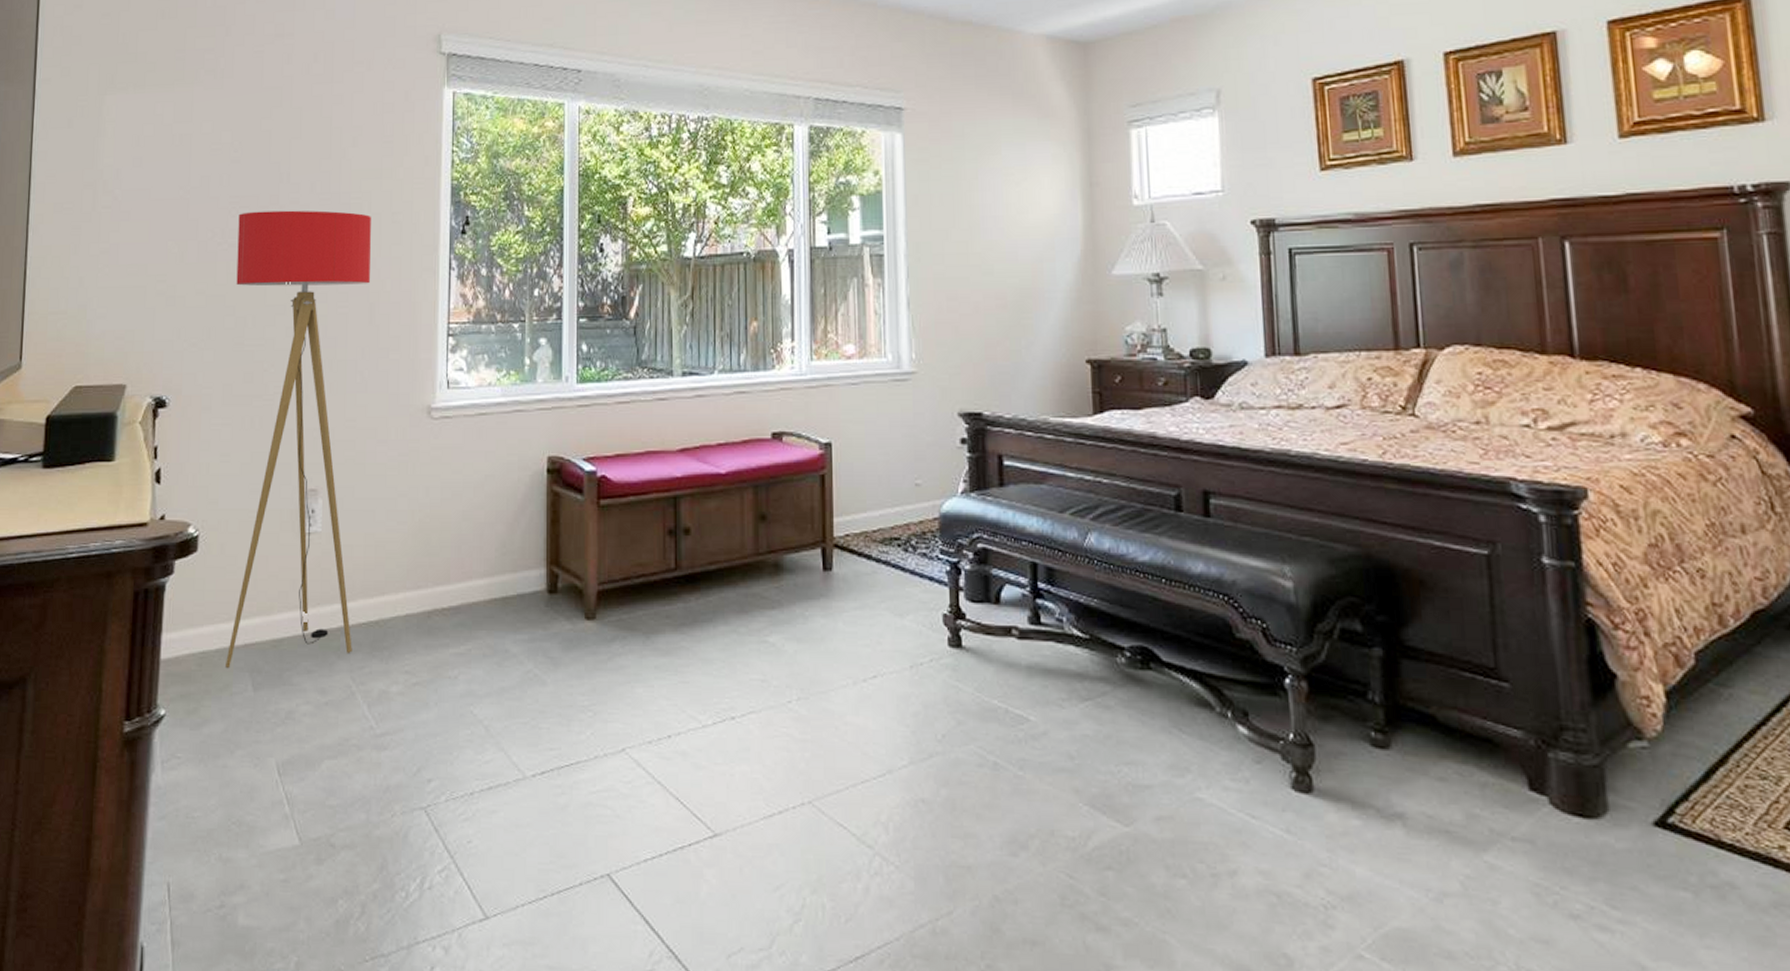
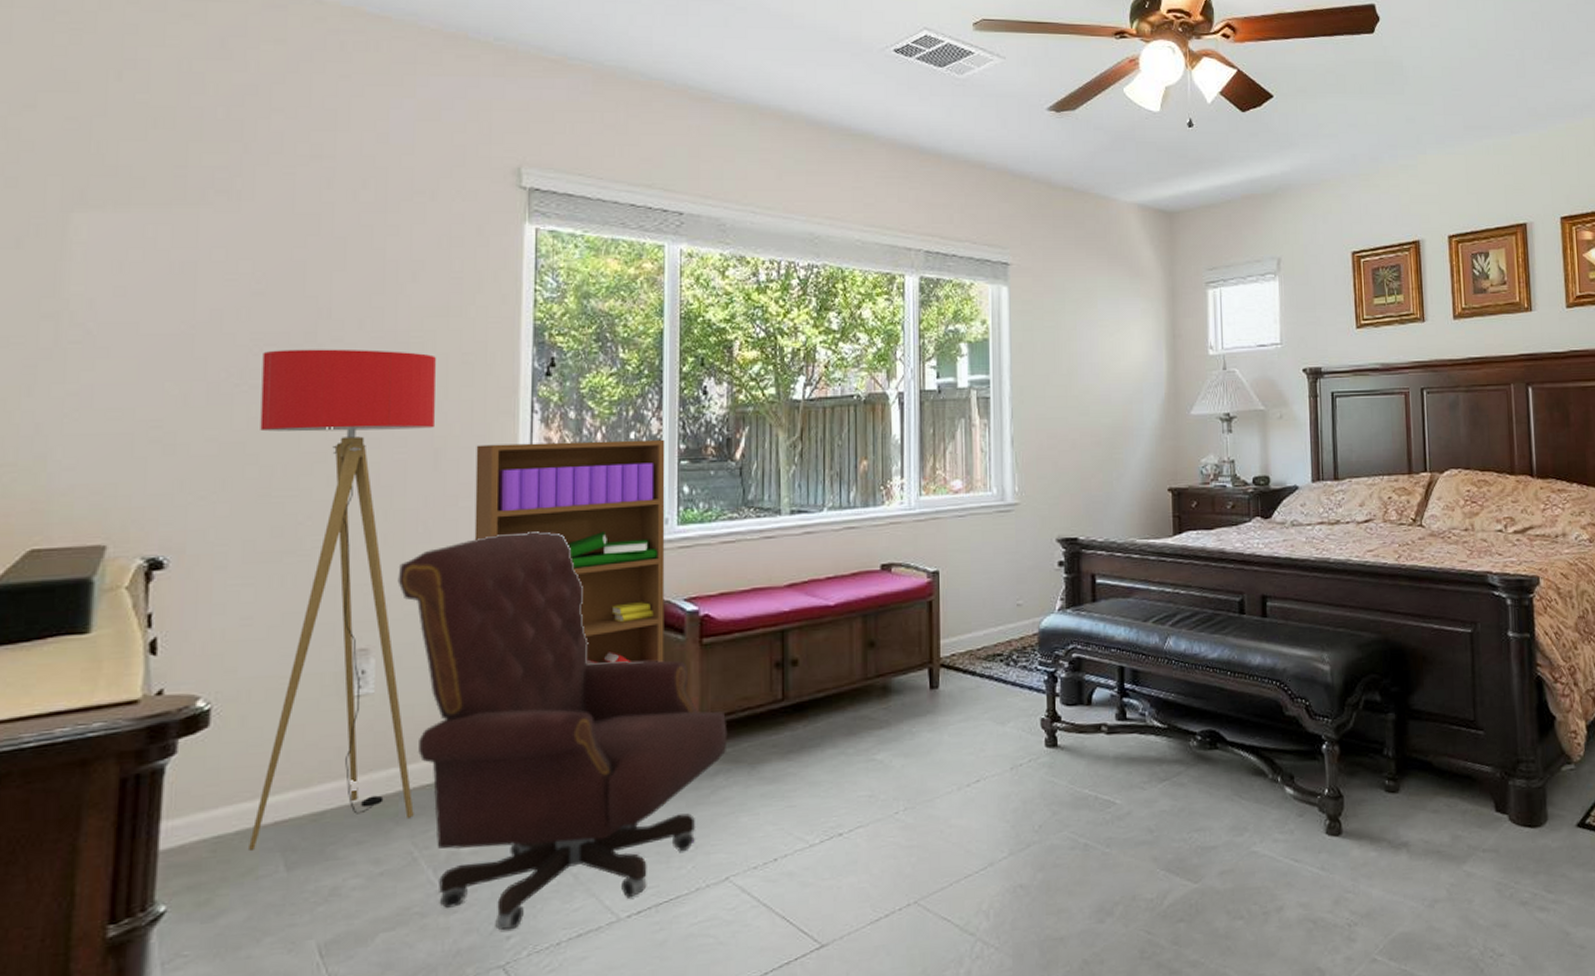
office chair: none [340,385,623,772] -> present [397,531,728,930]
bookshelf: none [402,296,566,521] -> present [474,439,665,664]

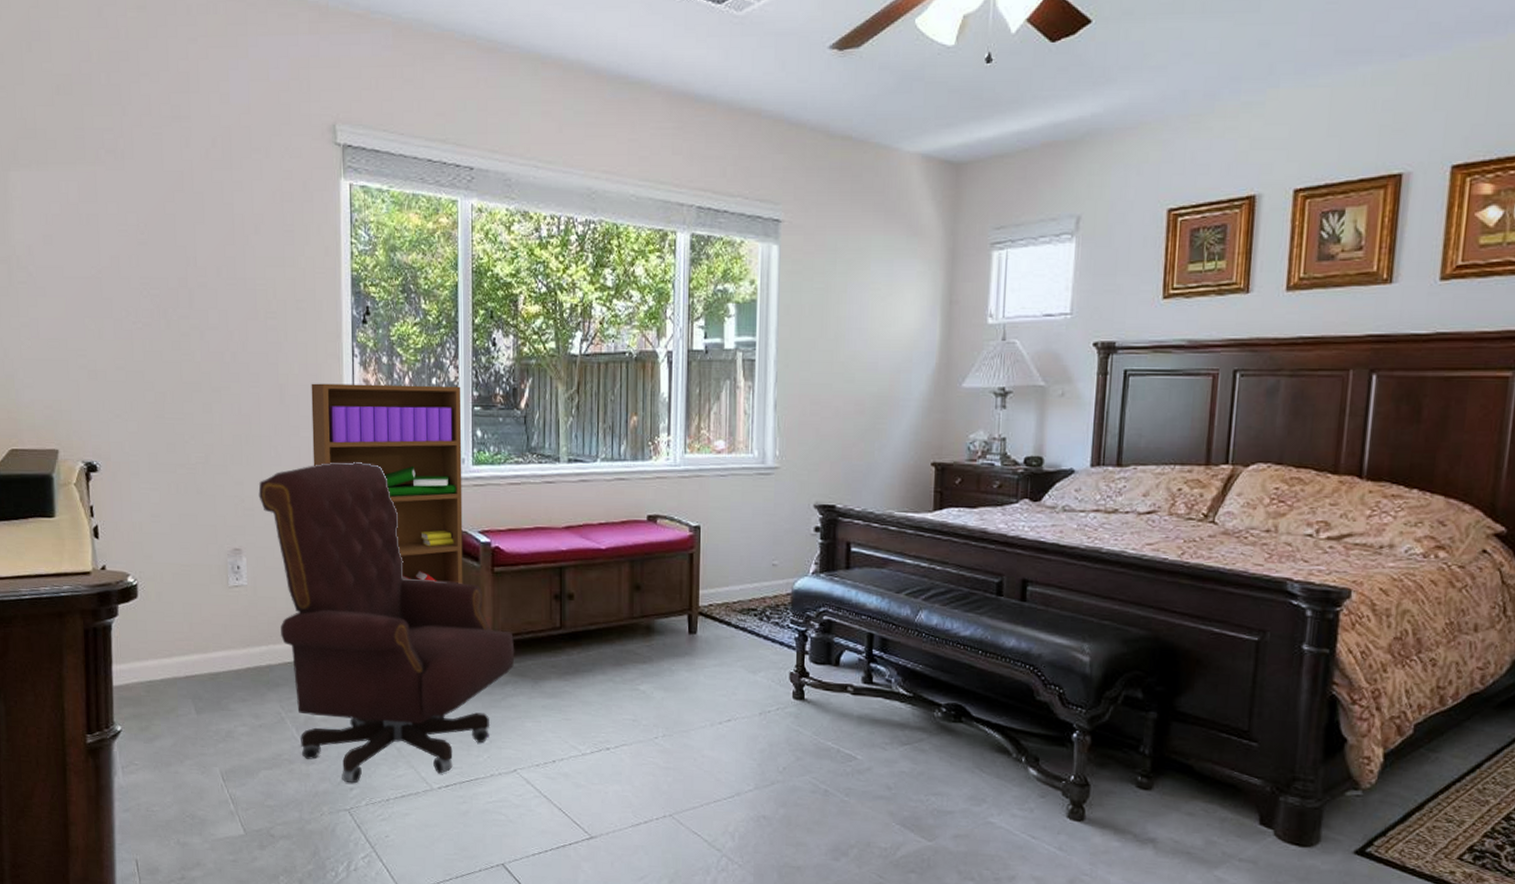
floor lamp: present [249,349,436,850] -> none [150,293,280,695]

